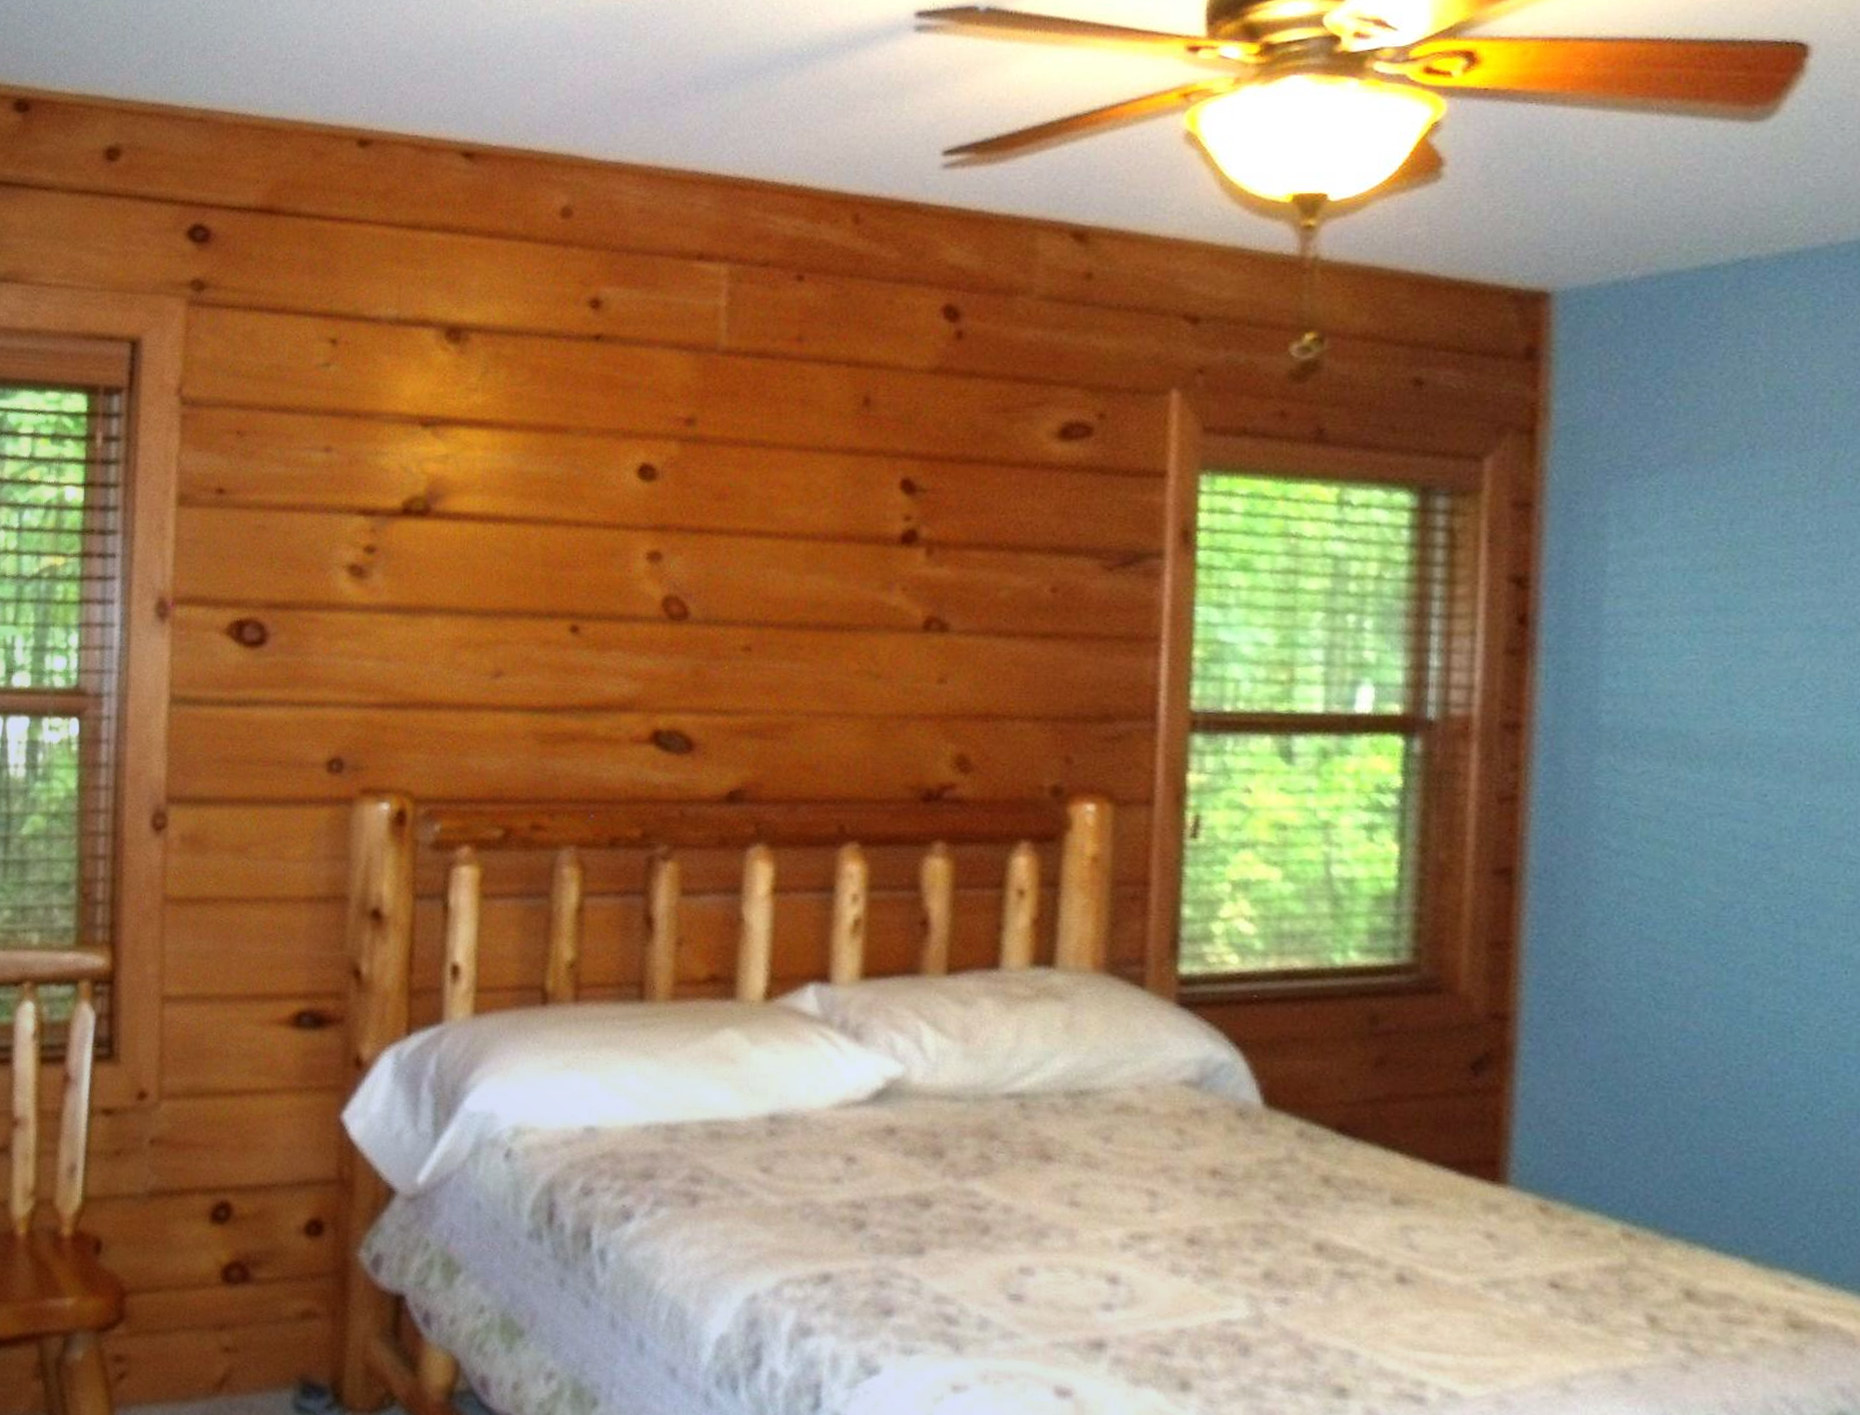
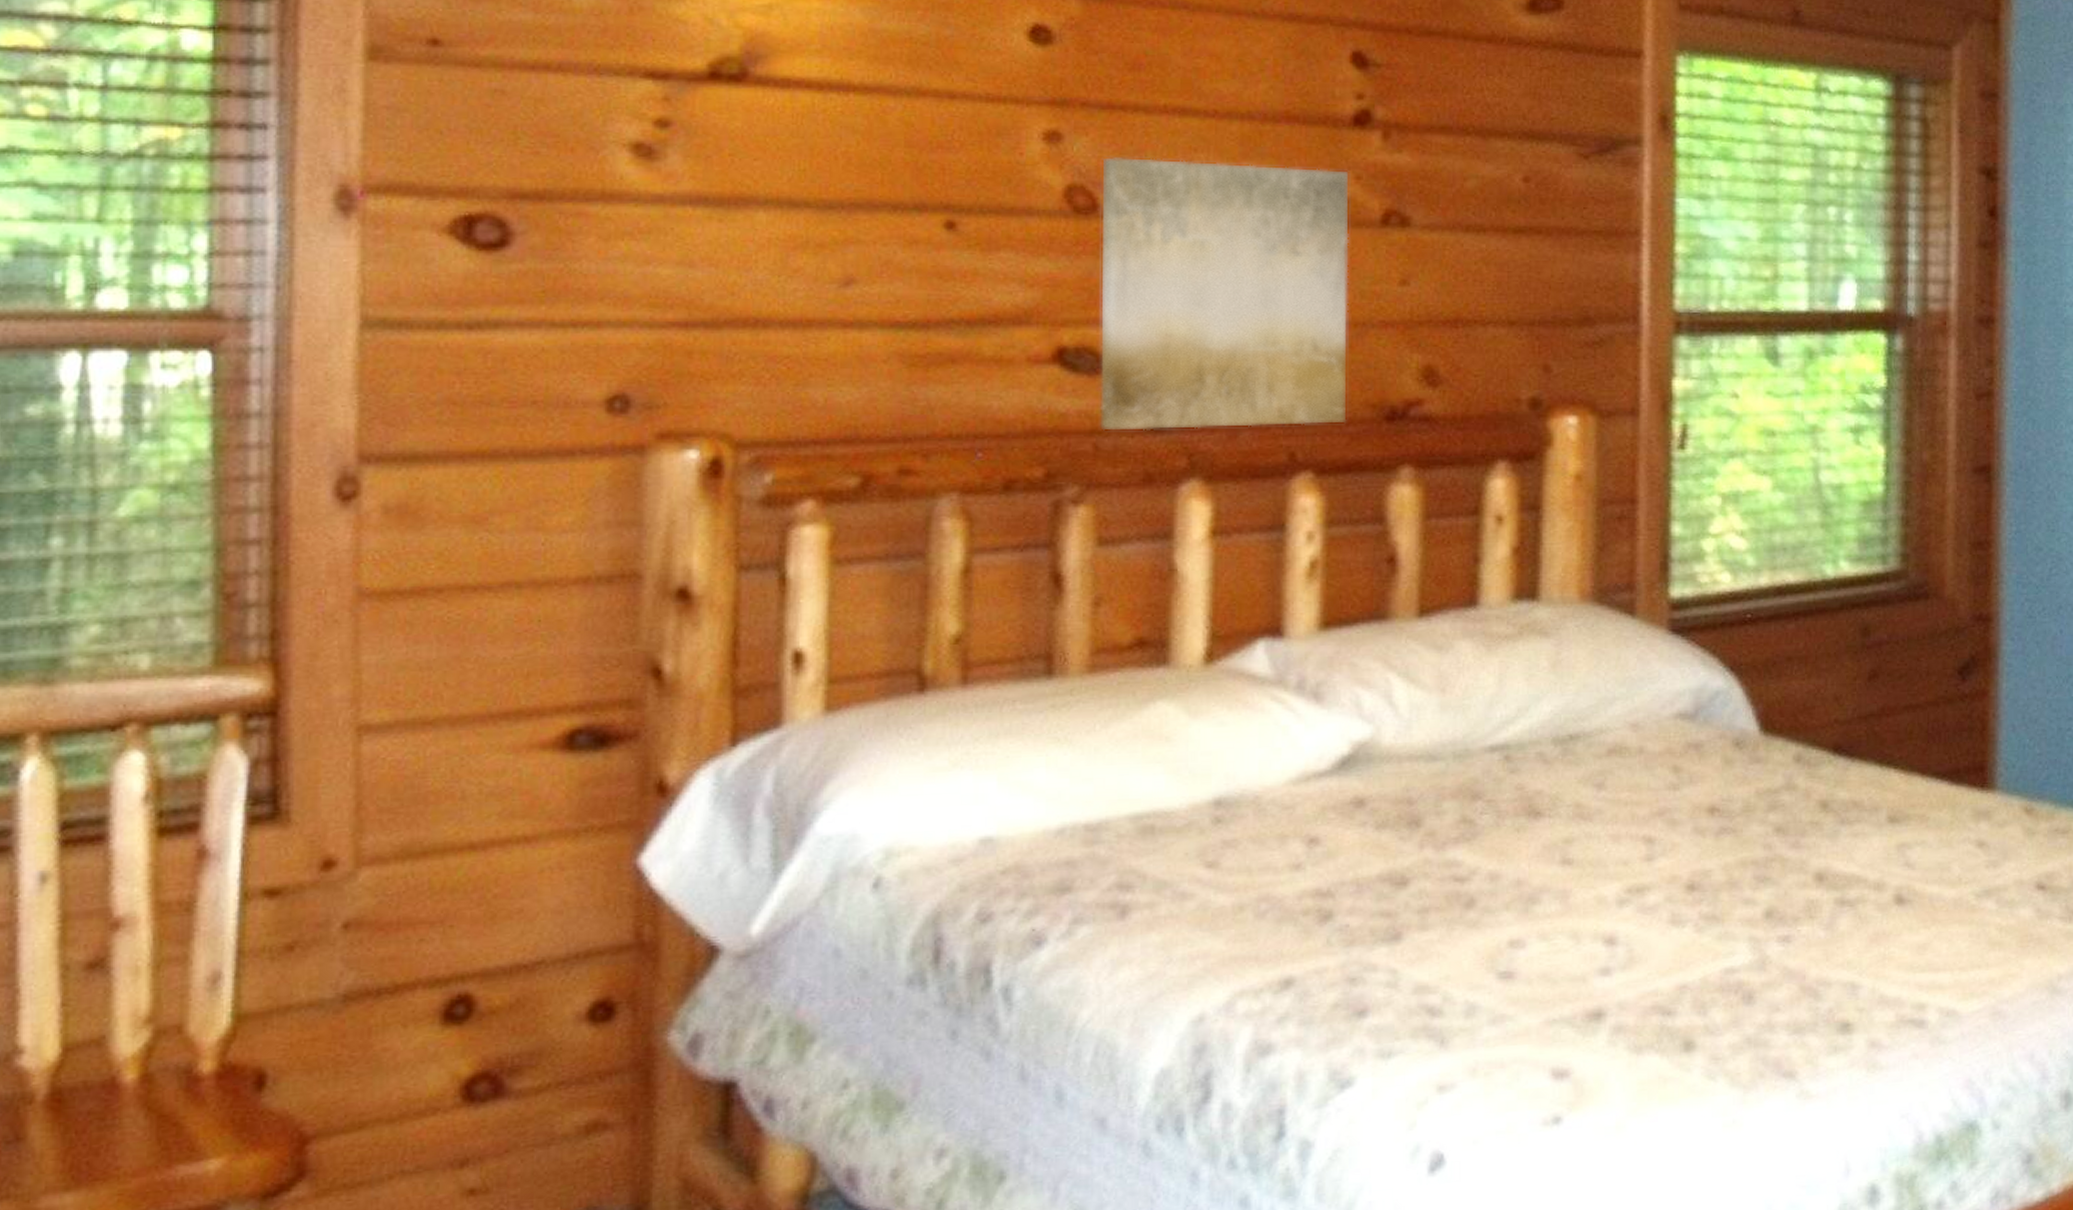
wall art: none [685,572,895,803] -> present [1099,156,1349,431]

